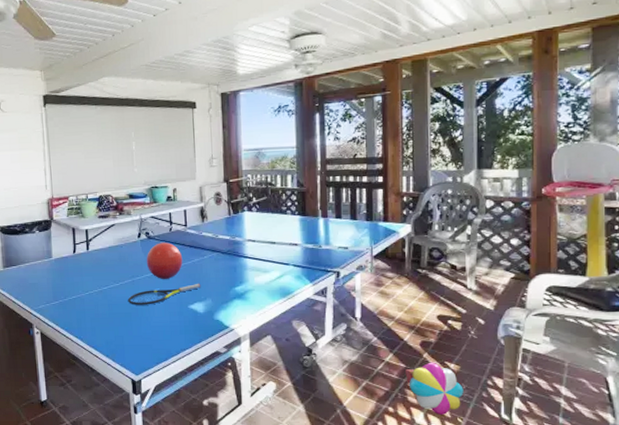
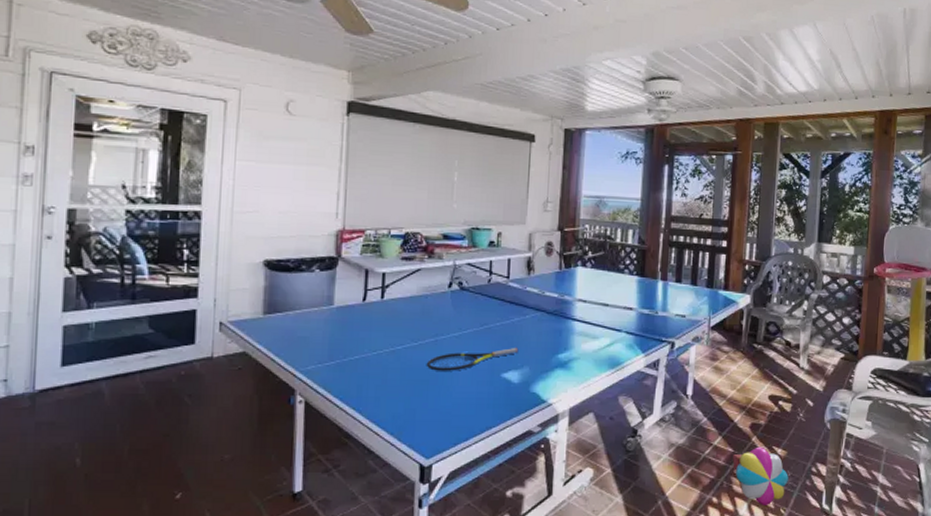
ball: present [146,242,183,279] -> none [455,295,500,340]

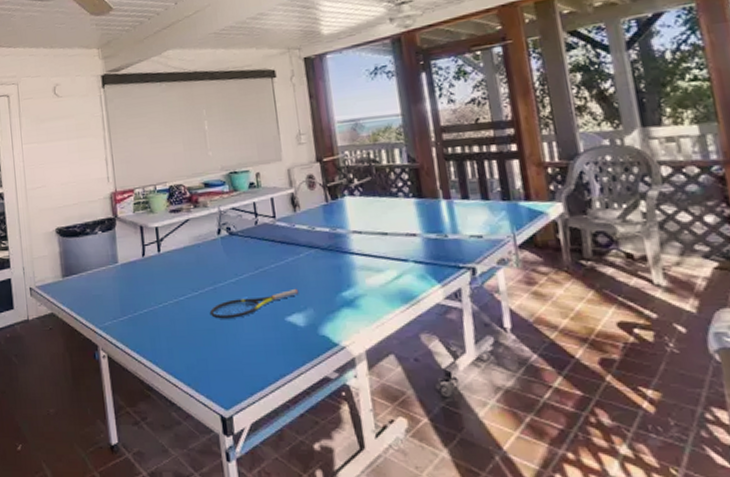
beach ball: present [733,446,789,505] -> none [583,387,673,464]

